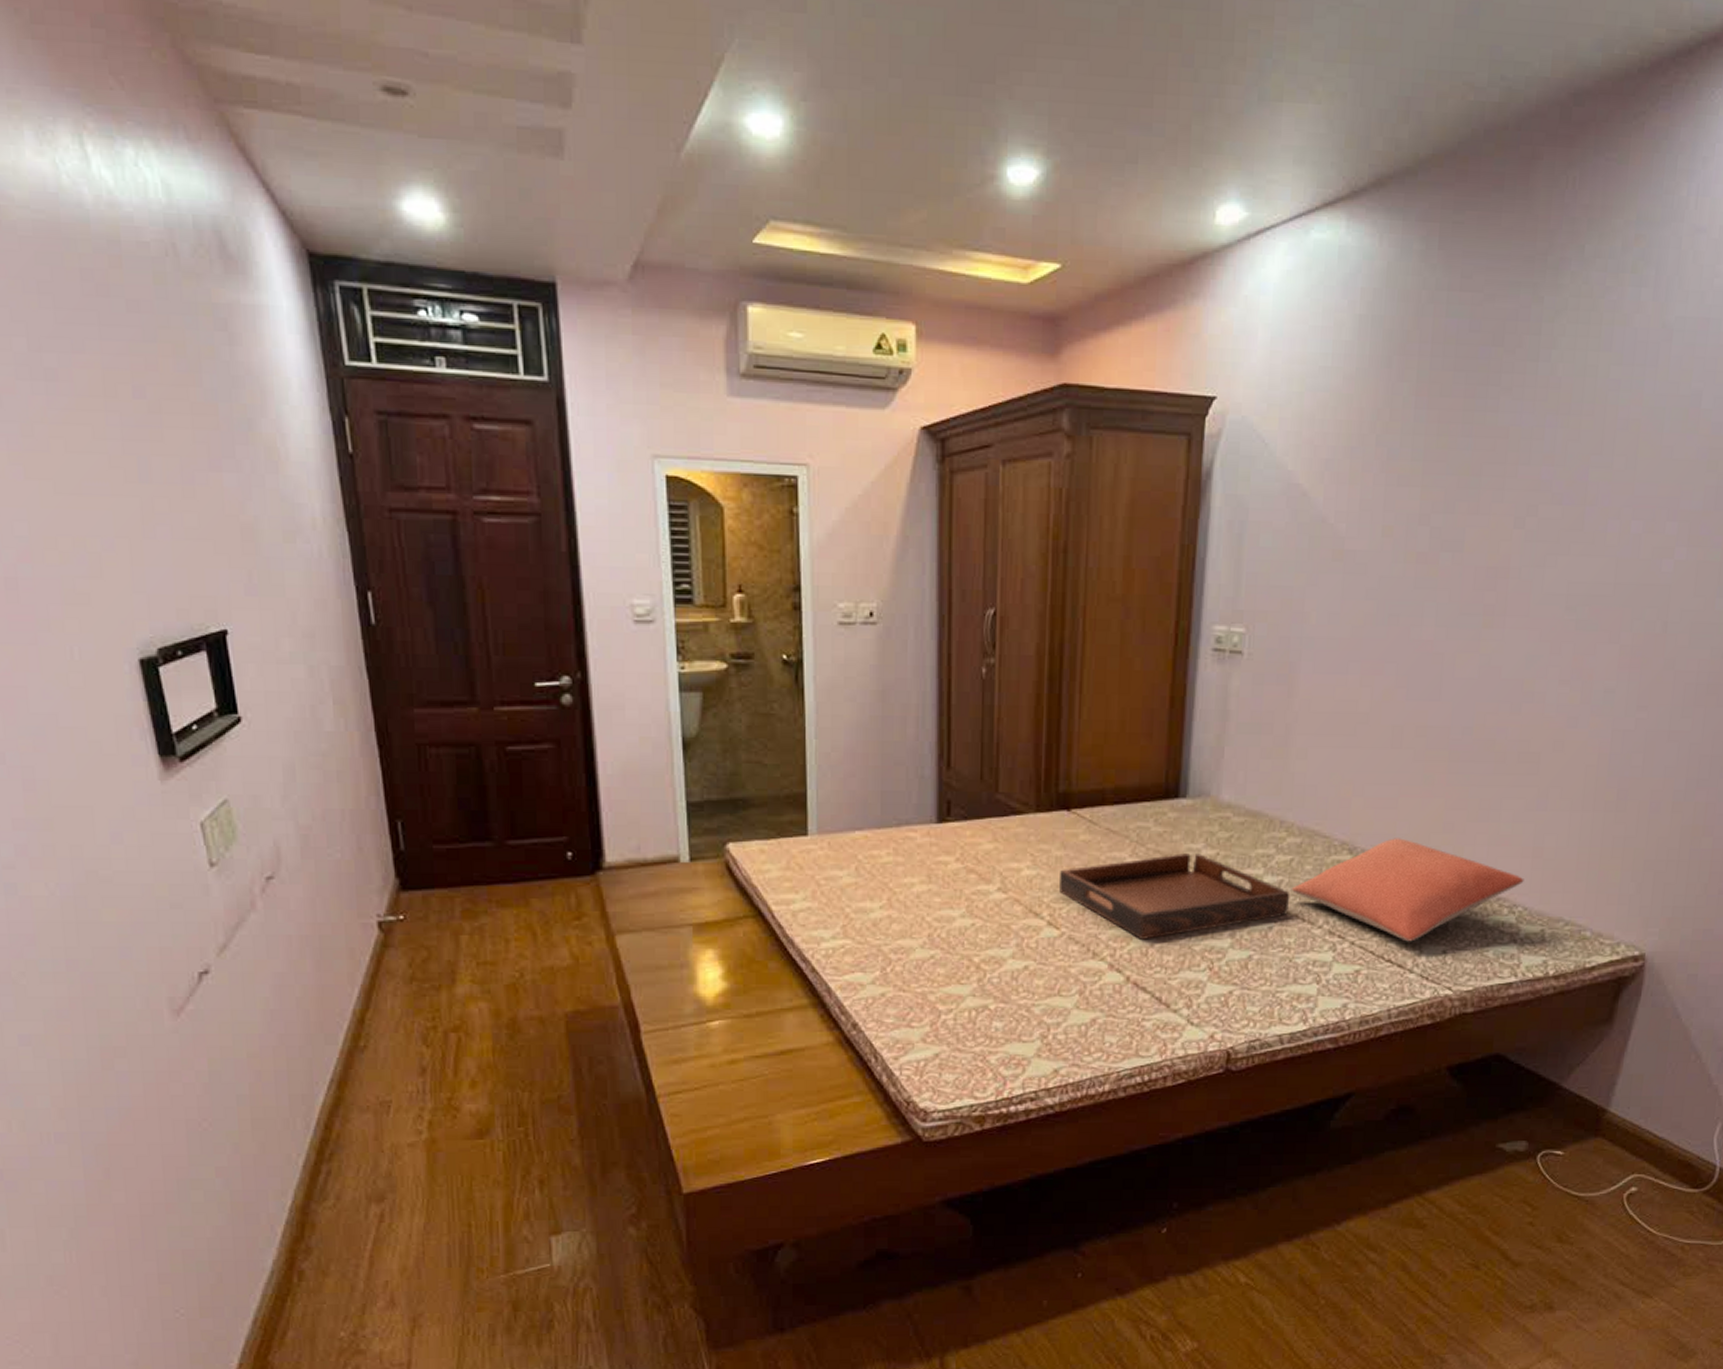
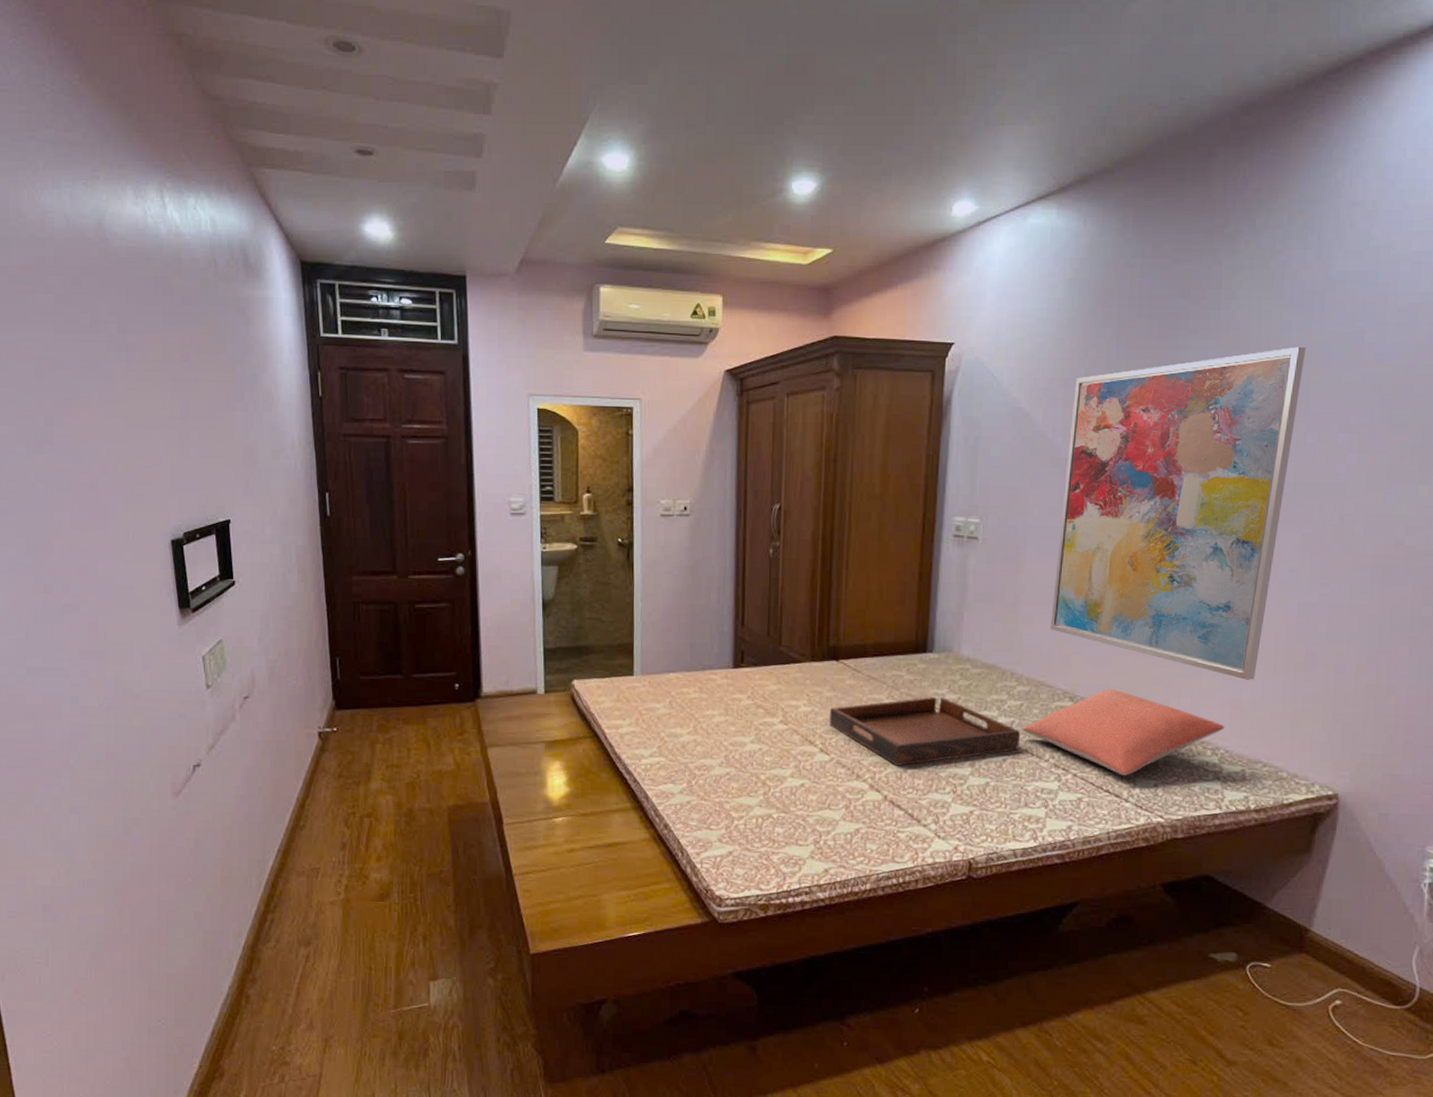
wall art: none [1328,412,1636,823] -> present [1050,346,1306,680]

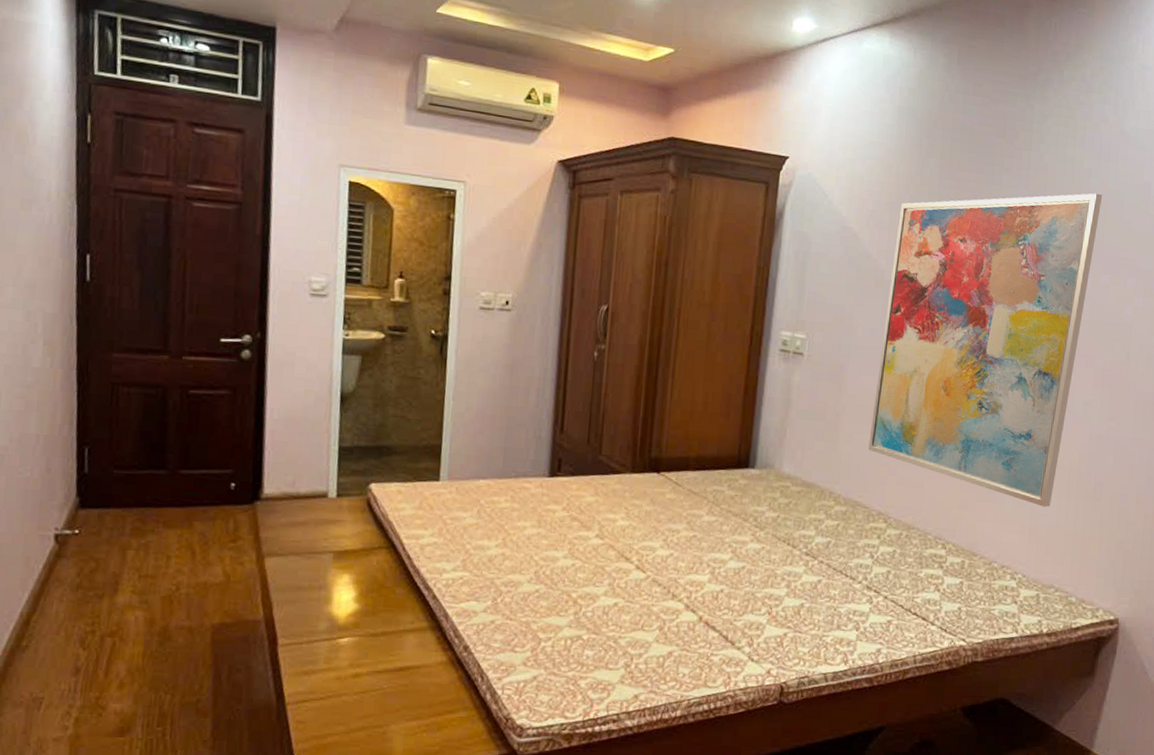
serving tray: present [830,697,1021,766] -> none [647,514,836,585]
pillow: present [1021,689,1225,776] -> none [837,511,1023,599]

